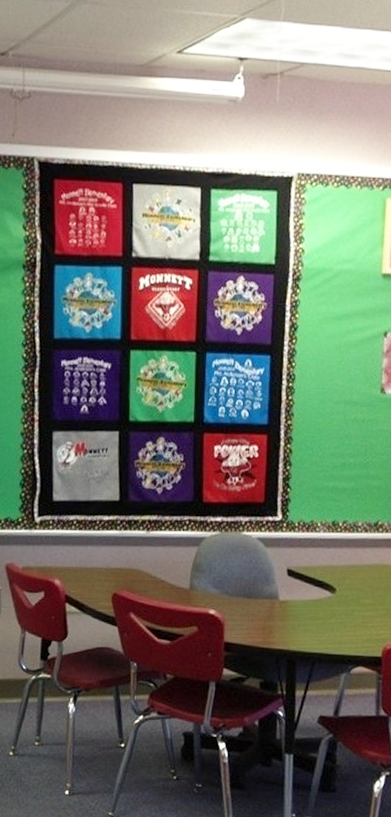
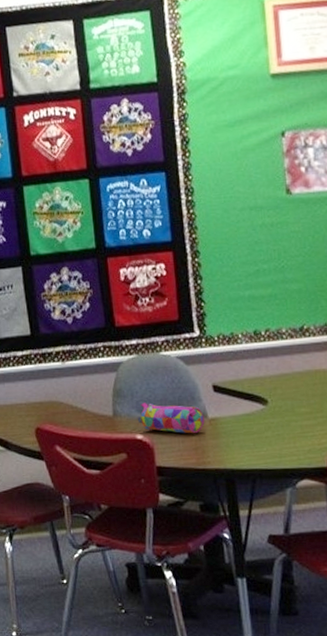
pencil case: none [212,578,275,614] -> present [137,402,205,434]

